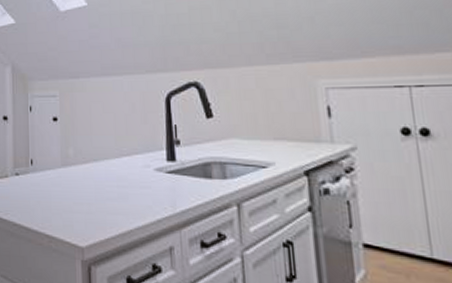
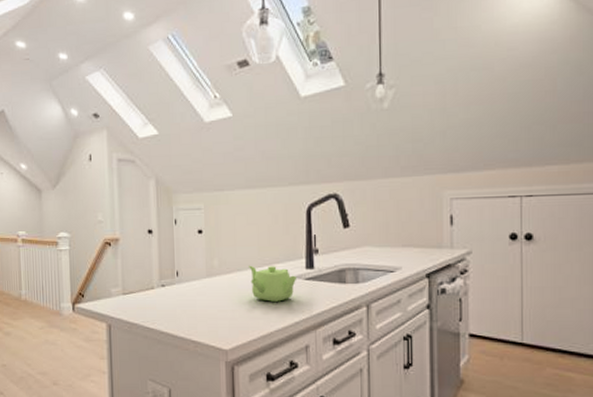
teapot: none [106,155,158,197] -> present [249,265,297,303]

